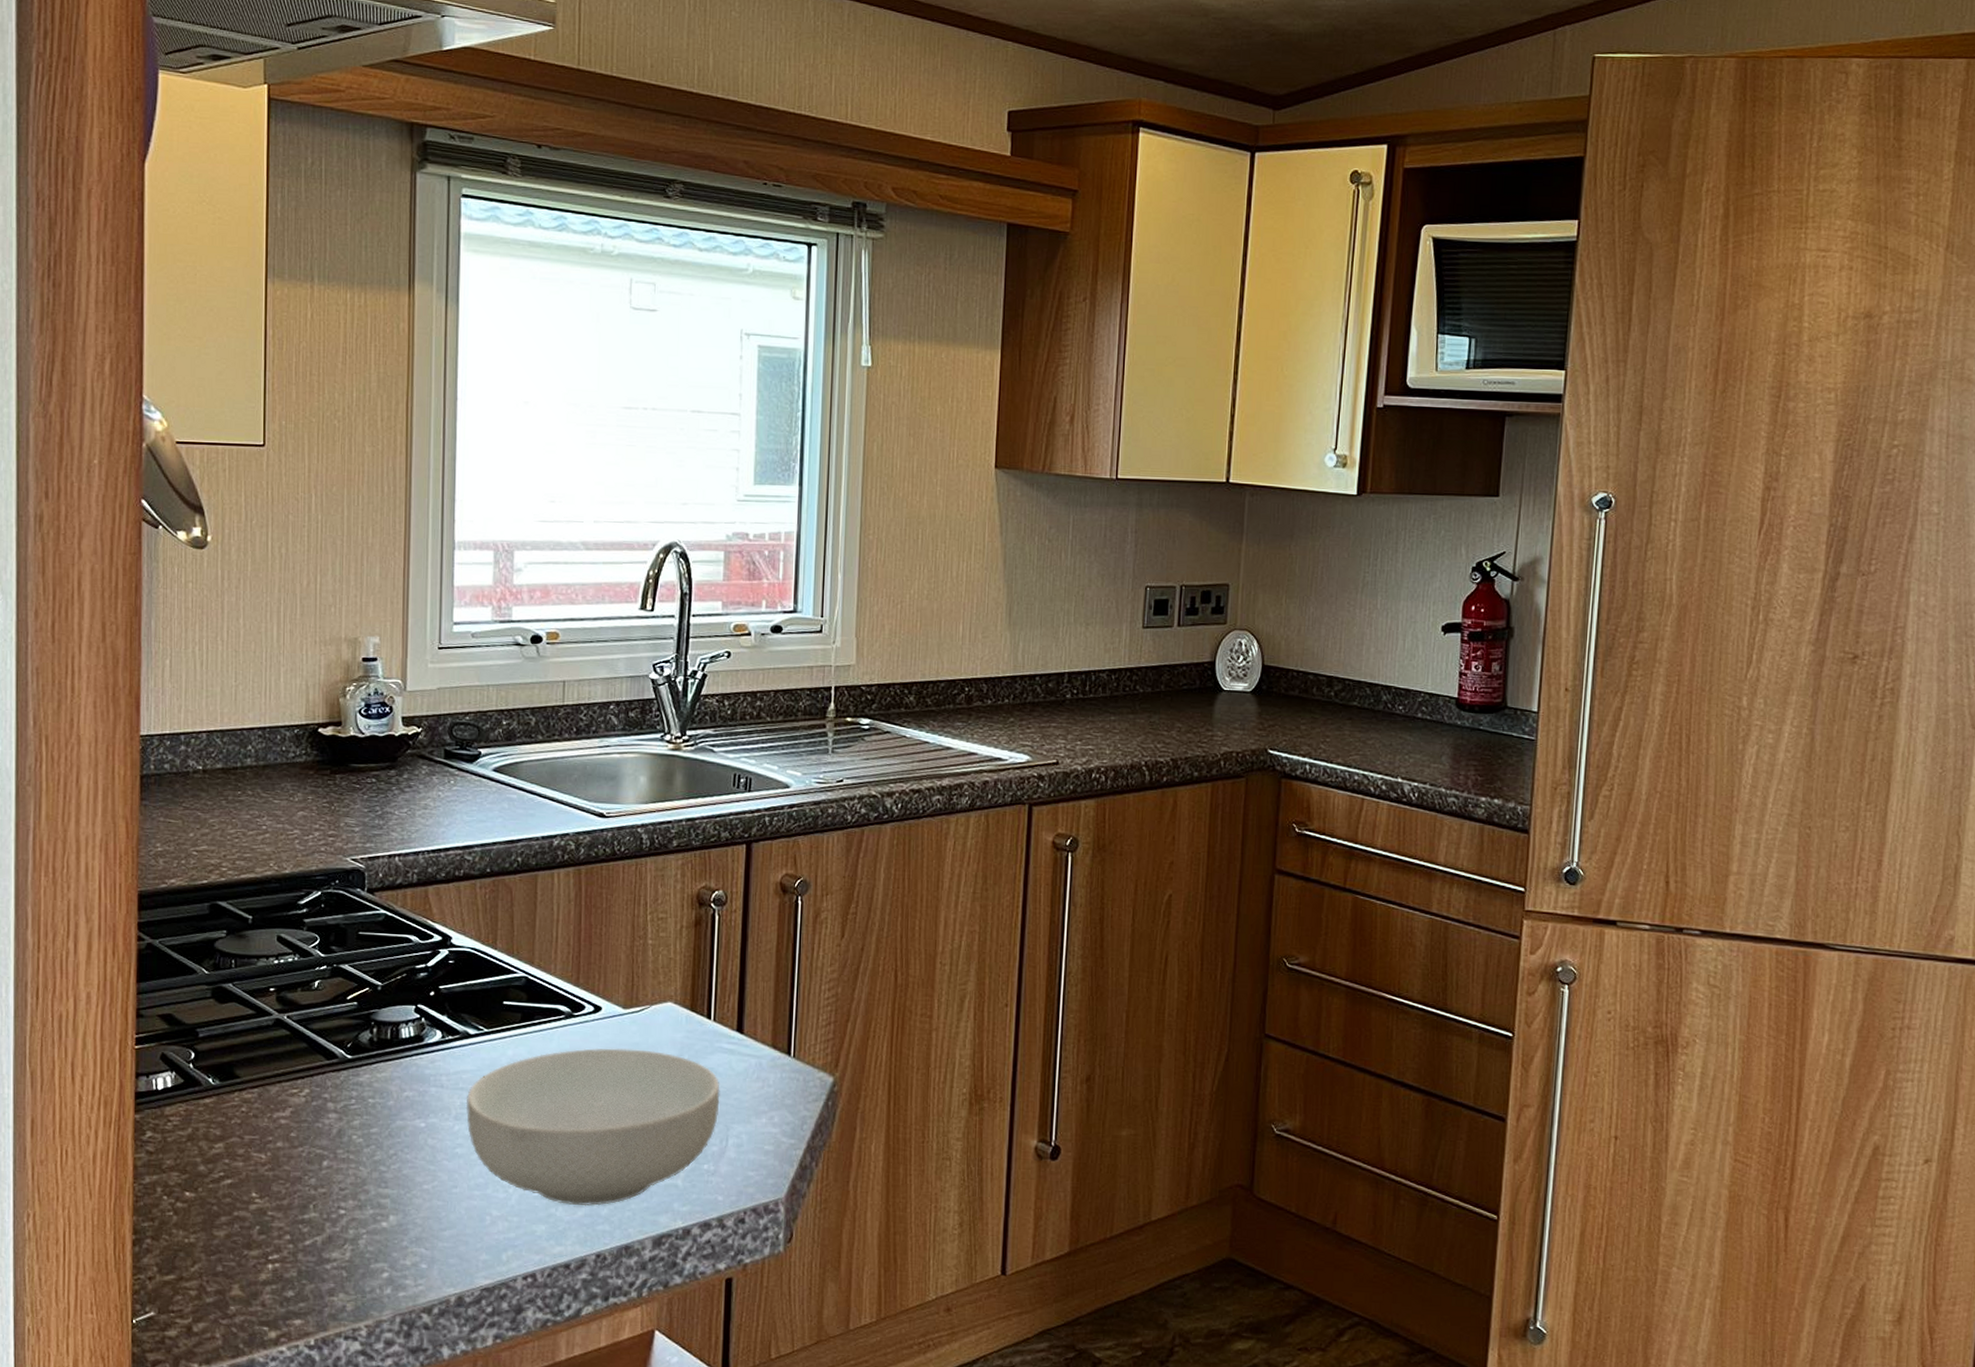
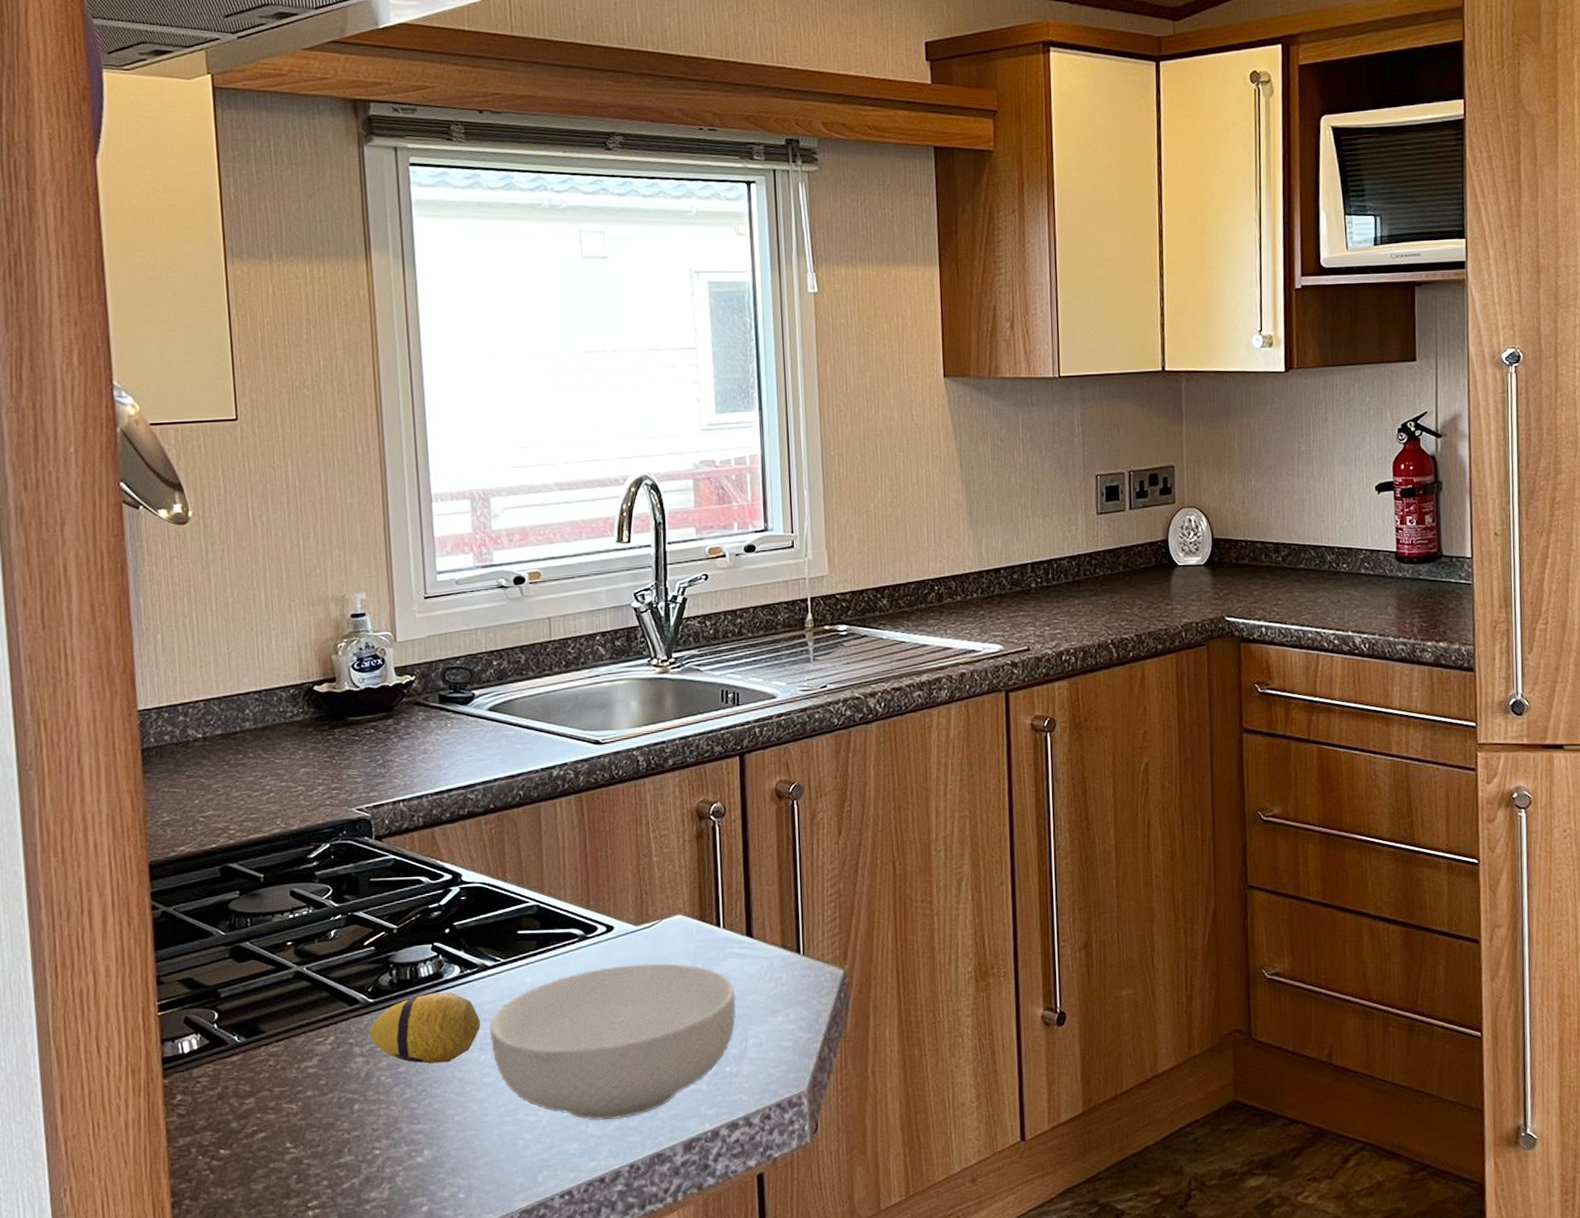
decorative egg: none [344,1055,457,1129] -> present [369,991,480,1064]

